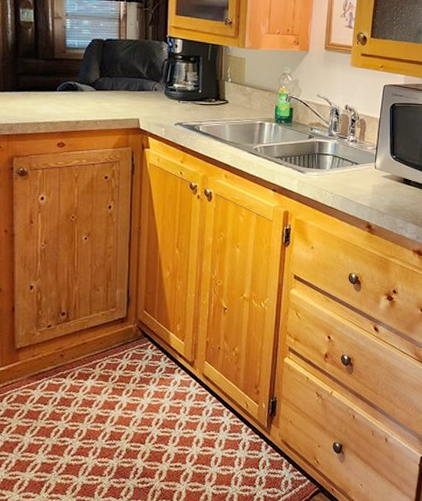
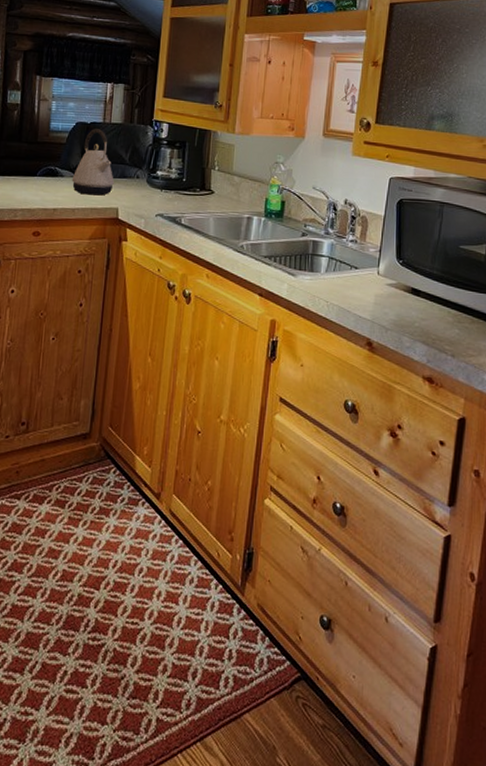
kettle: none [92,45,133,108] -> present [71,129,114,196]

